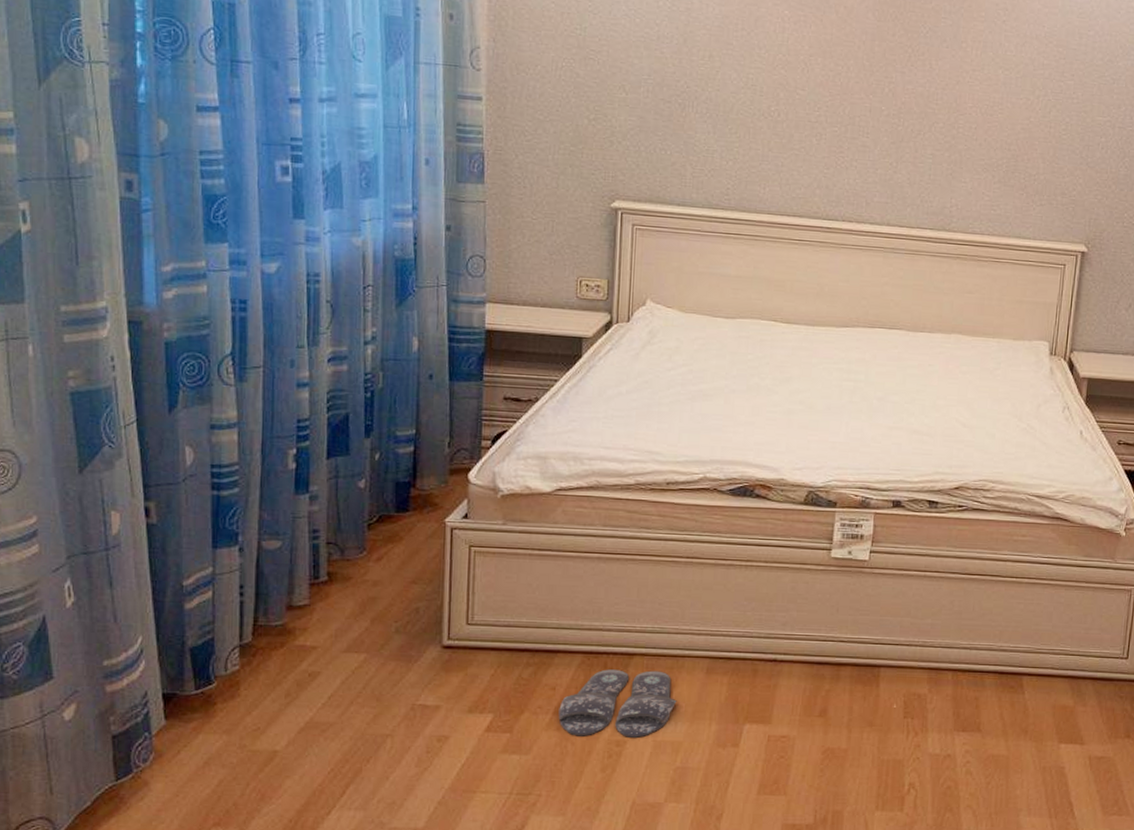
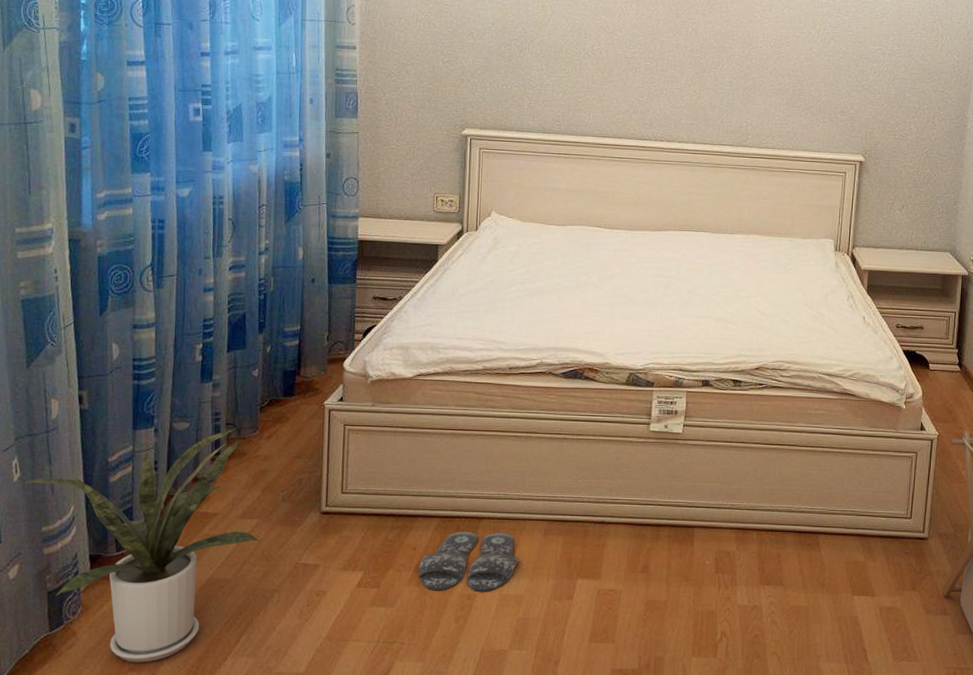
house plant: none [75,548,370,817] -> present [20,428,261,663]

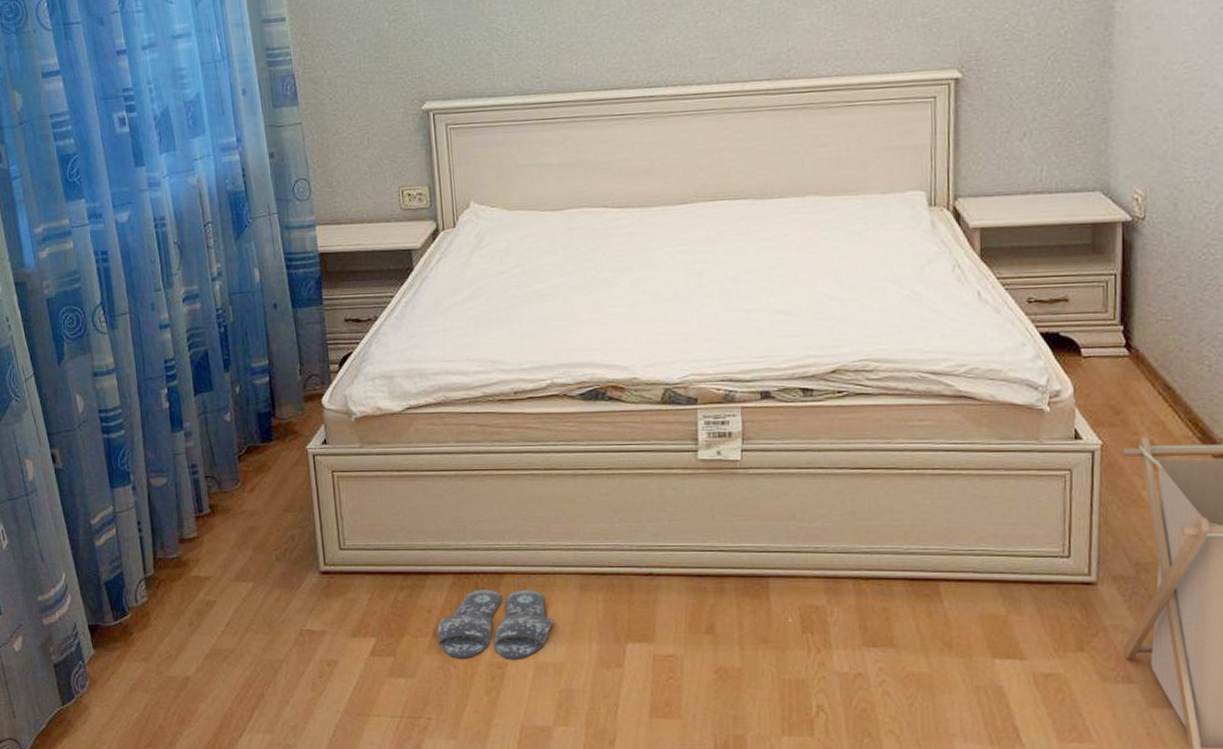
house plant: present [20,428,261,663] -> none [9,481,260,739]

